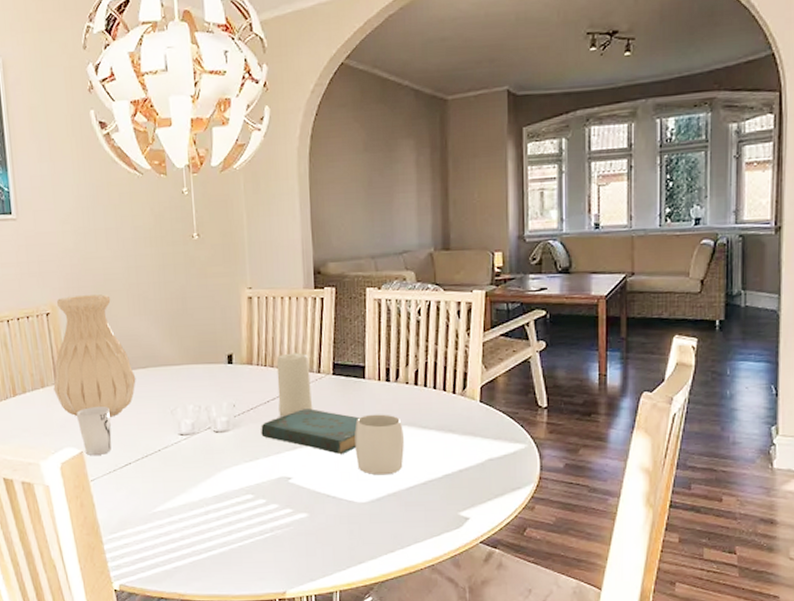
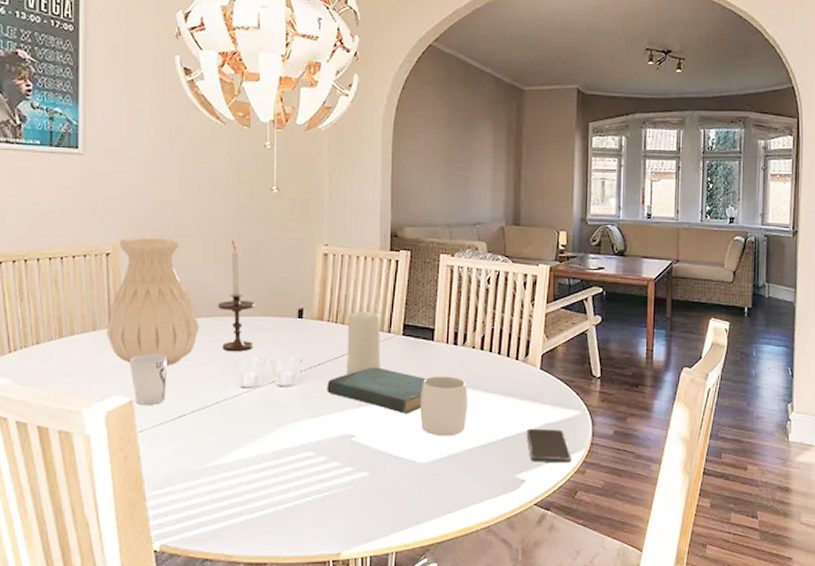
candlestick: none [151,290,188,400] -> present [218,239,256,351]
phone: none [468,464,520,500] -> present [526,428,573,463]

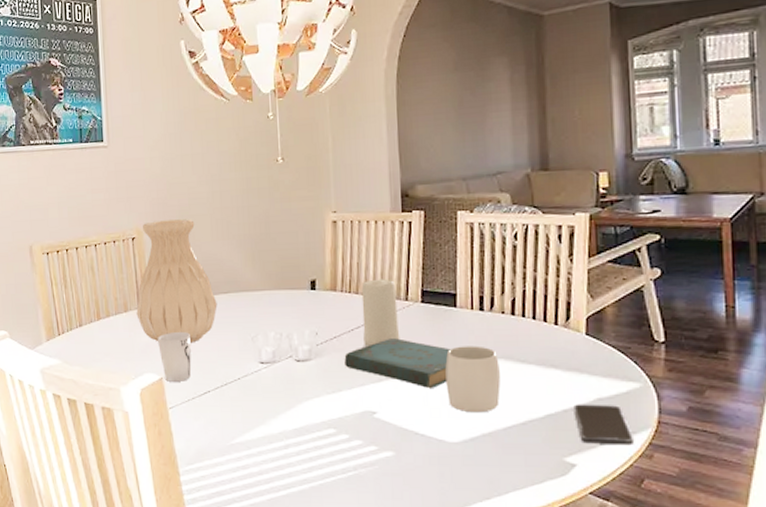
candlestick: present [218,239,256,351] -> none [233,214,270,326]

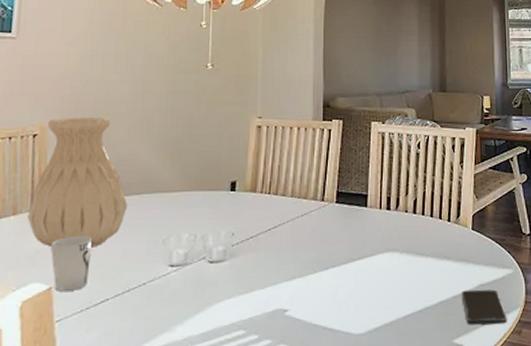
book: present [344,338,451,388] -> none [259,237,360,283]
candle: present [361,279,400,346] -> none [280,181,315,245]
mug: present [445,346,501,413] -> none [355,241,402,305]

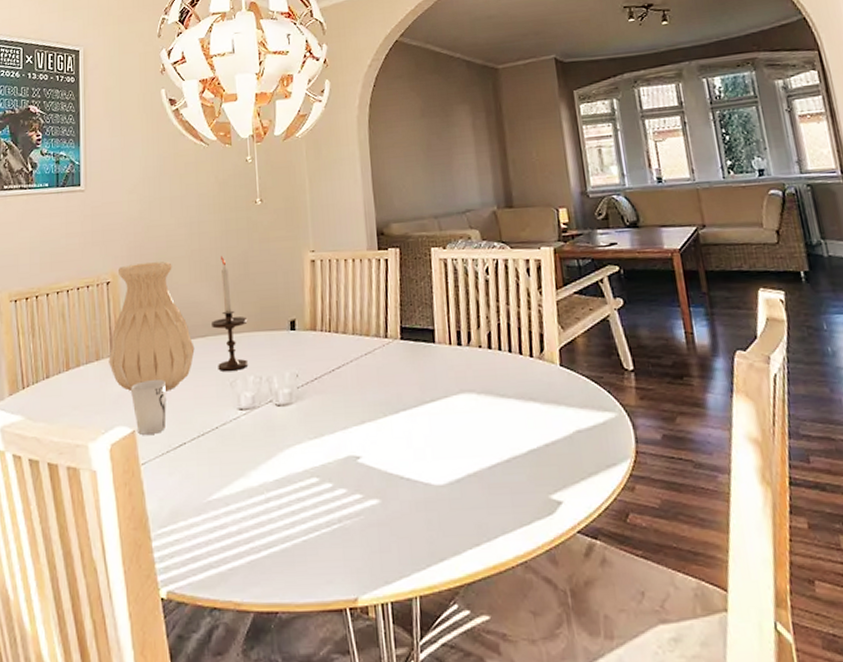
candlestick: none [148,115,187,229] -> present [212,255,249,371]
phone: present [461,289,508,325] -> none [554,436,616,479]

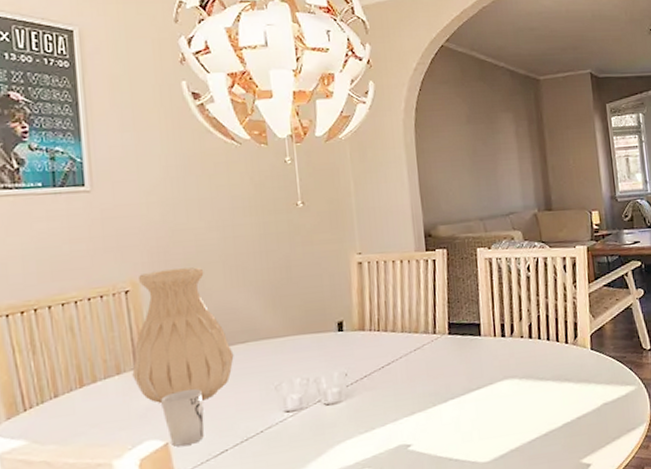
candlestick: present [212,255,249,371] -> none [252,259,295,376]

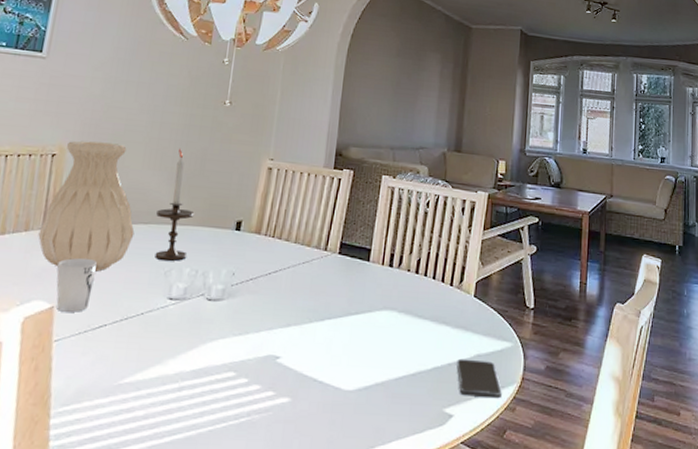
candlestick: none [252,259,295,376] -> present [155,148,195,261]
phone: none [585,407,635,444] -> present [456,358,503,399]

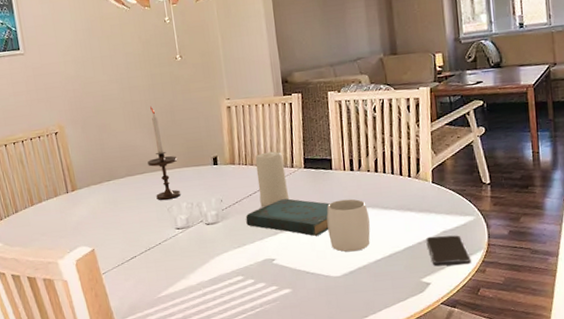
vase: present [38,140,135,272] -> none [63,113,136,219]
cup: present [56,257,97,313] -> none [86,209,119,253]
book: none [256,285,359,336] -> present [245,198,330,236]
candle: none [278,227,318,291] -> present [255,151,290,207]
mug: none [349,298,400,363] -> present [326,199,371,252]

